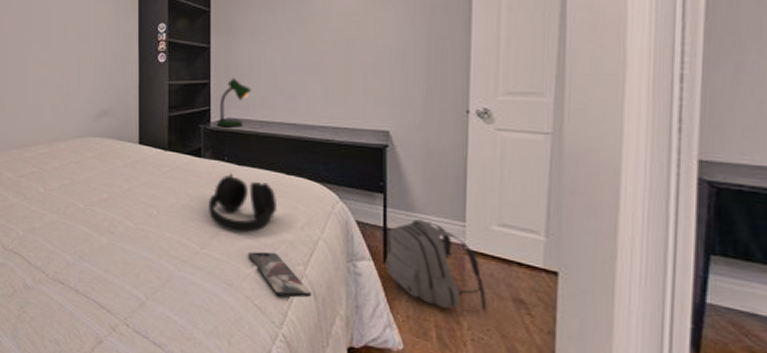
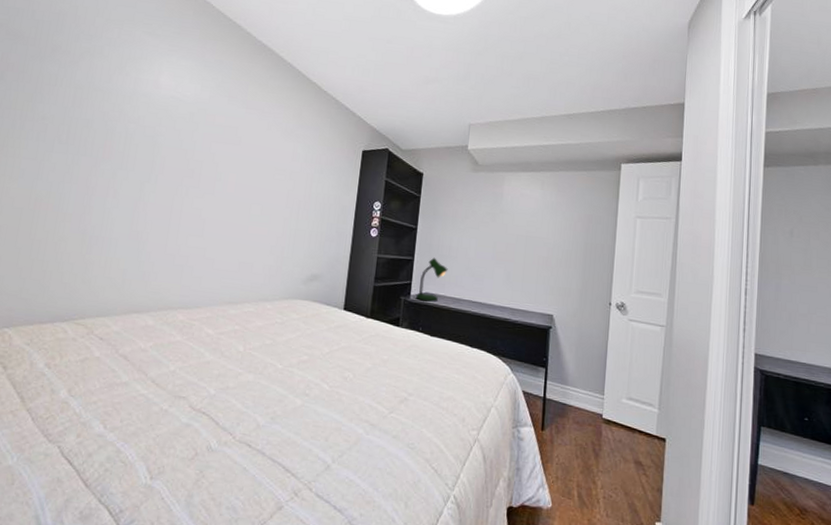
headphones: present [207,173,278,233] -> none [399,343,460,399]
smartphone: present [247,252,312,298] -> none [430,417,482,461]
backpack: present [384,219,487,314] -> none [541,391,616,474]

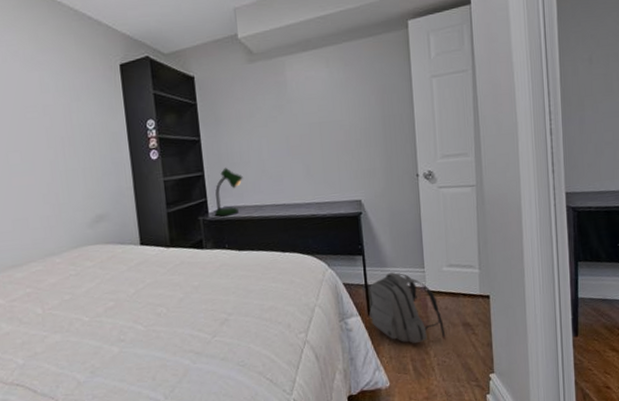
backpack: none [541,391,616,474] -> present [368,272,446,344]

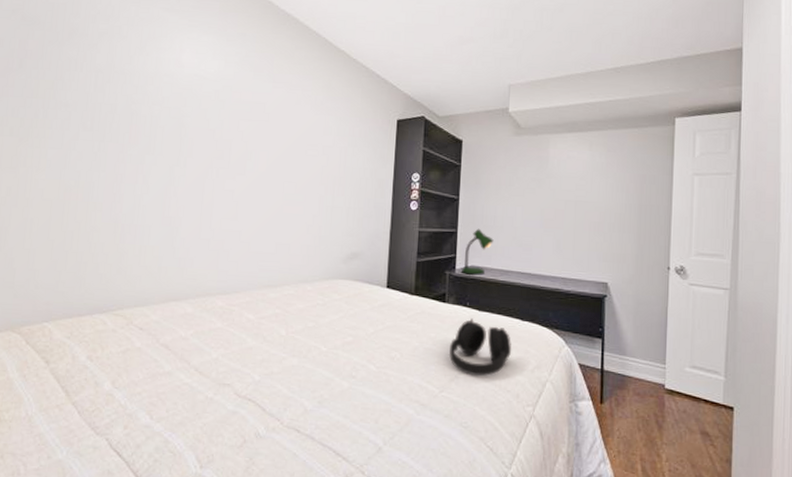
headphones: none [215,259,278,316] -> present [448,318,512,376]
backpack: present [368,272,446,344] -> none [600,362,681,446]

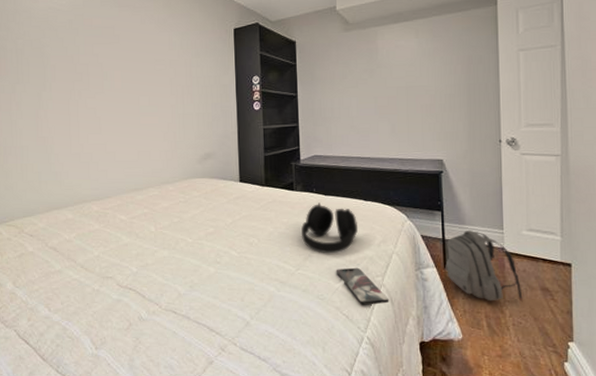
desk lamp: present [462,228,494,276] -> none [306,121,333,165]
smartphone: none [483,394,539,439] -> present [336,267,389,306]
backpack: none [600,362,681,446] -> present [444,230,523,302]

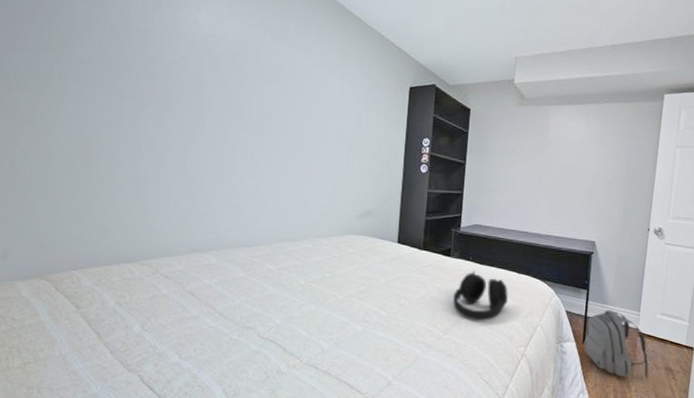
smartphone: present [336,267,389,306] -> none [481,336,529,374]

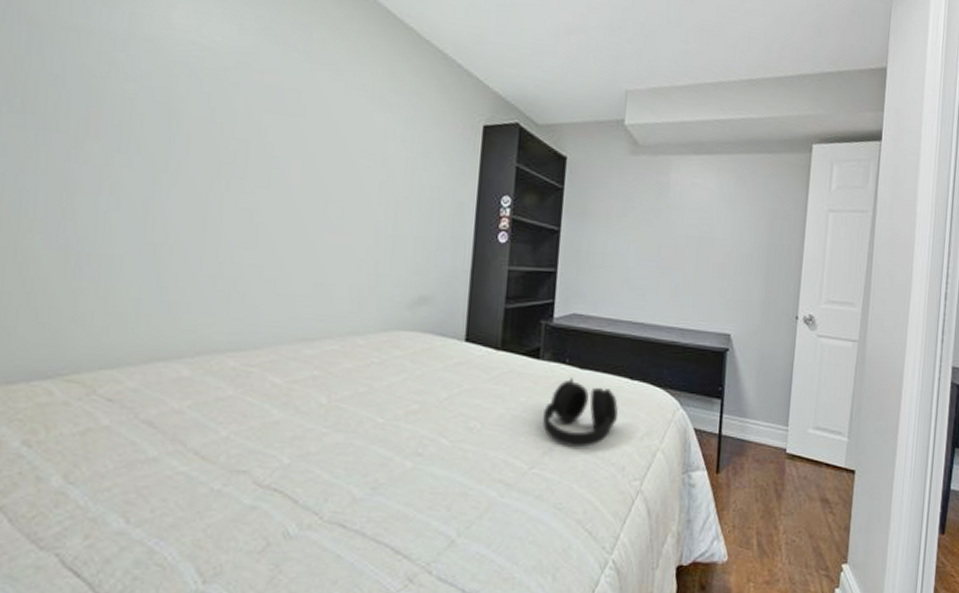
backpack: present [582,310,649,380] -> none [716,425,800,516]

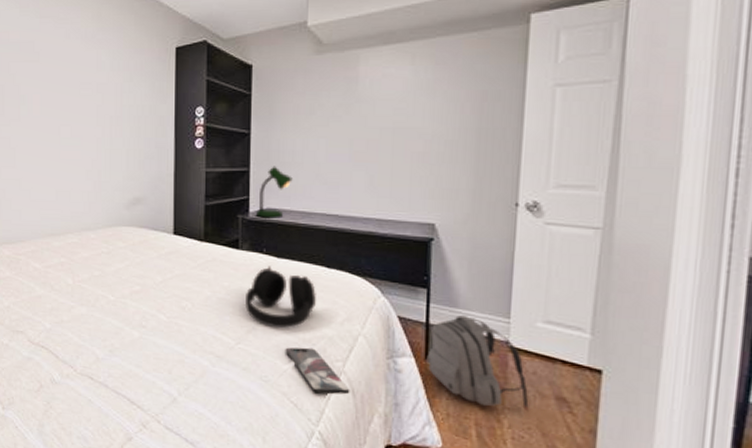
desk lamp: none [561,268,601,326] -> present [256,166,293,219]
smartphone: none [582,467,646,519] -> present [285,347,350,395]
backpack: none [716,425,800,516] -> present [425,315,529,412]

